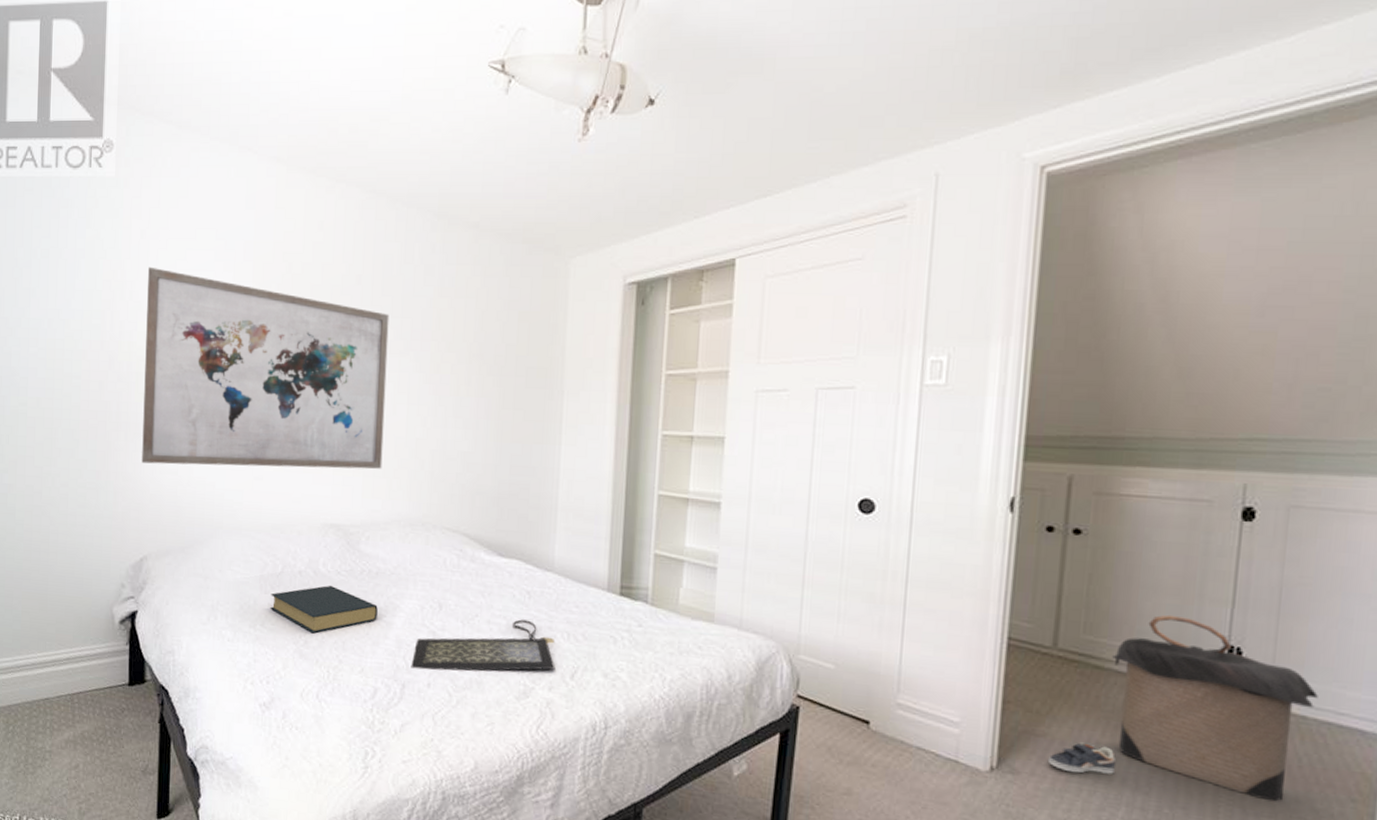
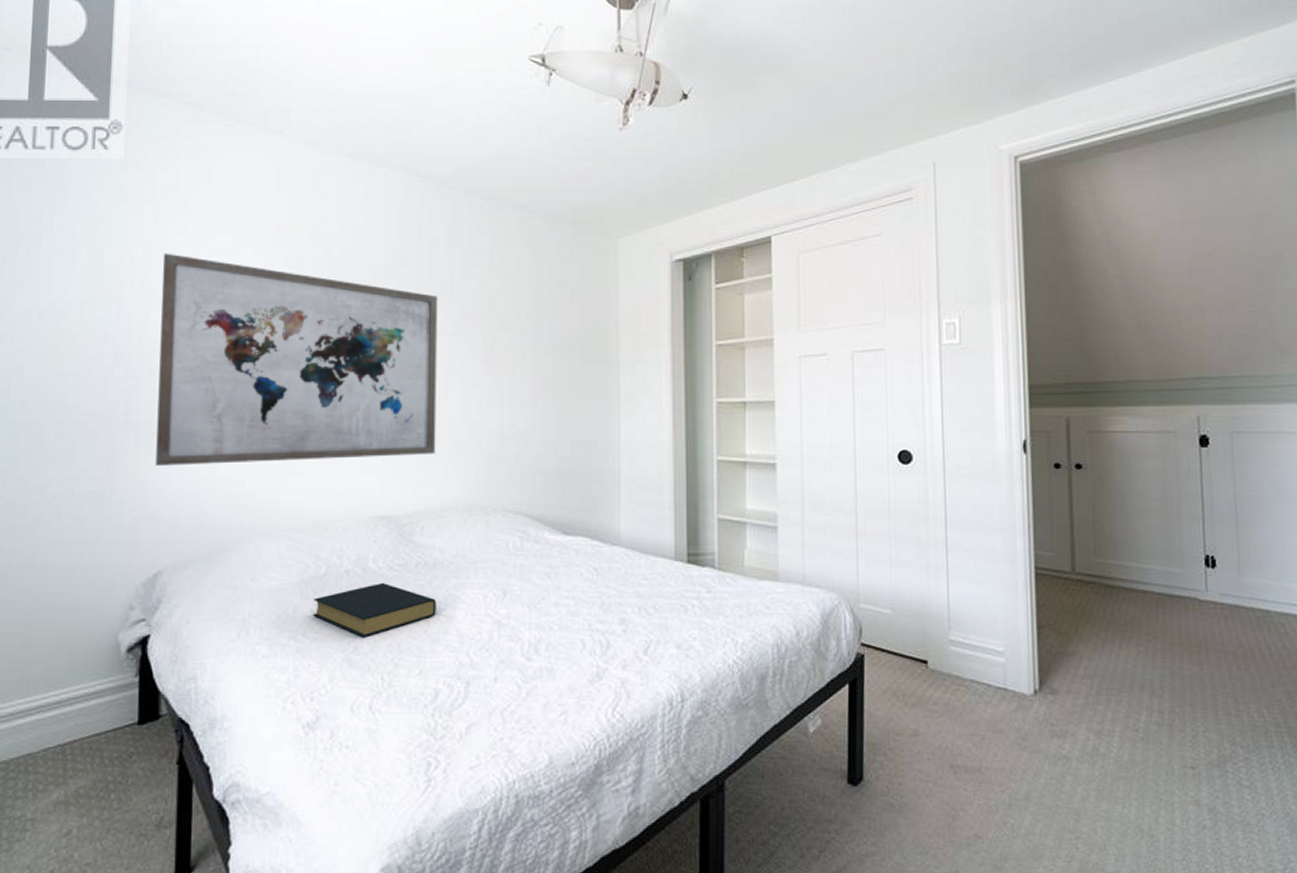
clutch bag: present [411,619,555,672] -> none [475,598,628,663]
sneaker: present [1047,742,1115,774] -> none [1079,656,1134,686]
laundry hamper: present [1112,614,1318,802] -> none [1119,533,1275,689]

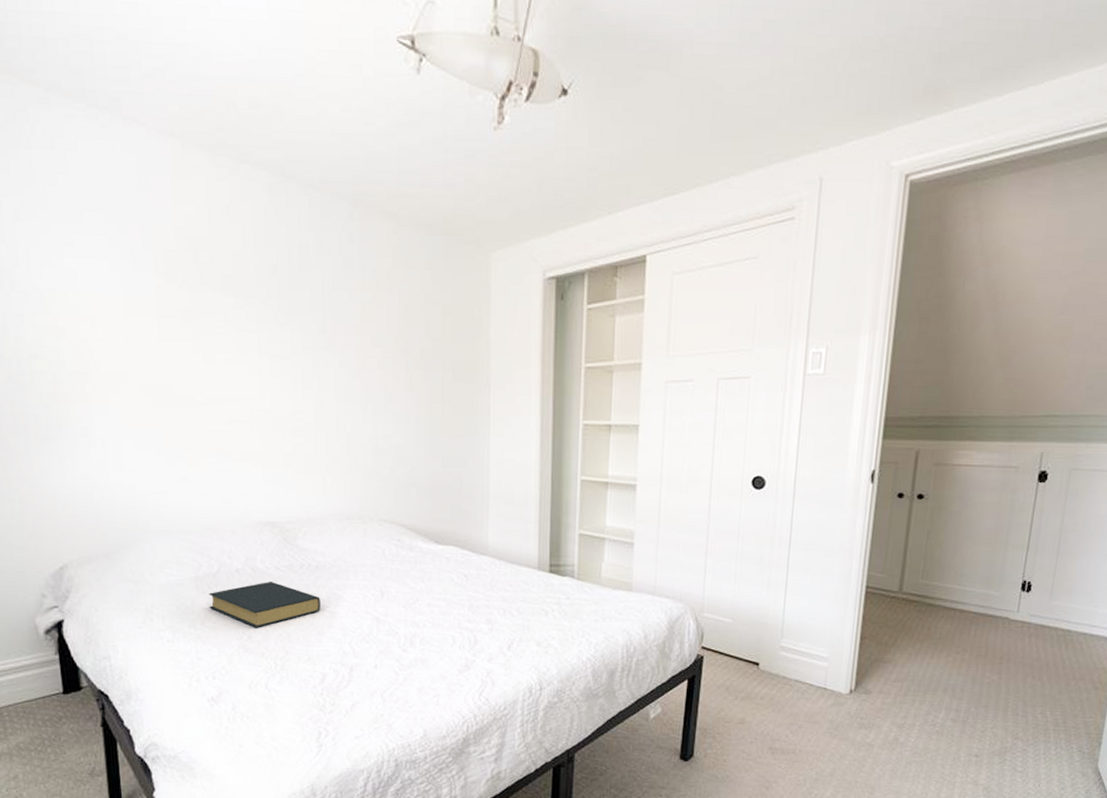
wall art: present [155,253,438,466] -> none [29,252,314,469]

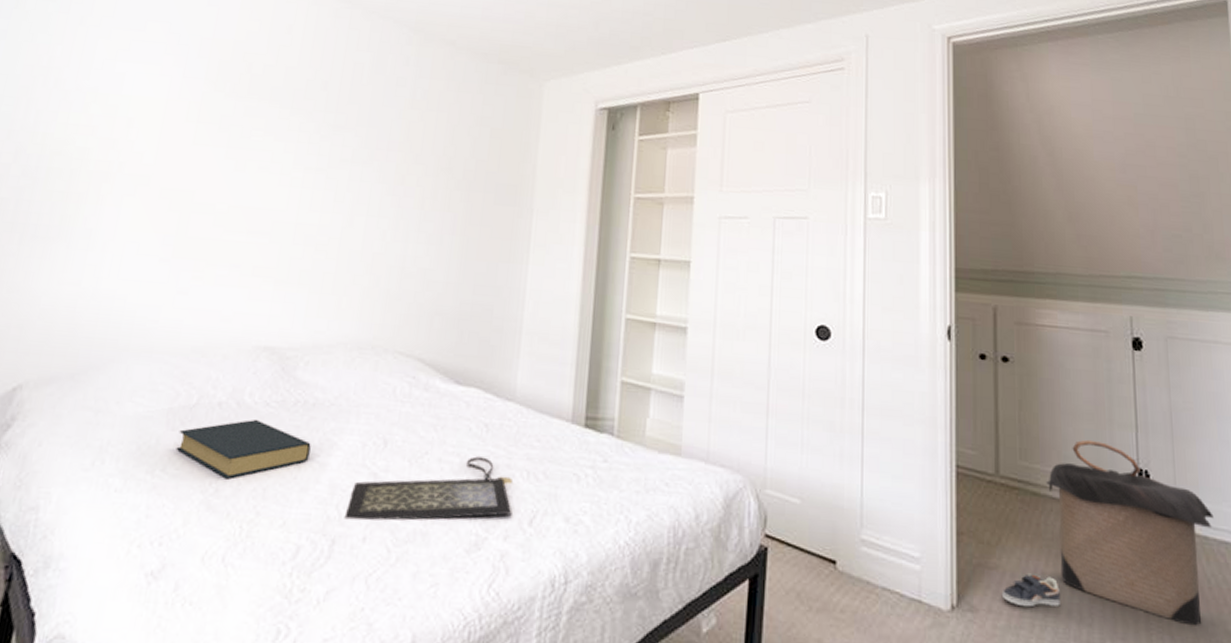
clutch bag: none [357,600,493,653] -> present [344,456,512,521]
sneaker: none [891,664,940,688] -> present [1001,573,1060,608]
laundry hamper: none [941,559,1080,695] -> present [1046,439,1214,626]

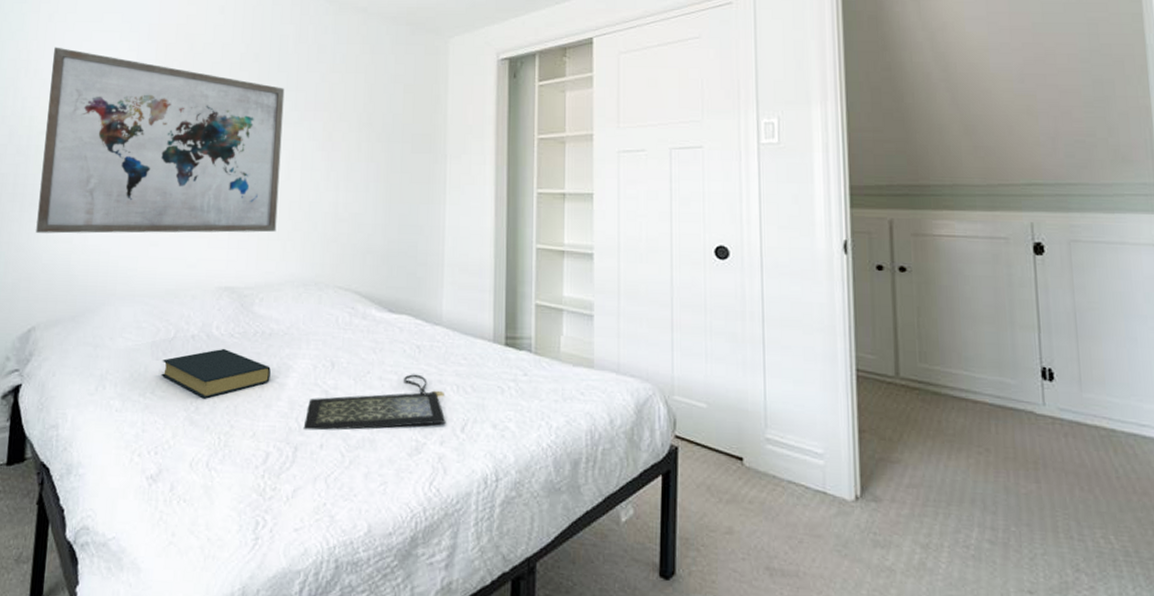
wall art: none [36,54,355,285] -> present [36,47,285,234]
sneaker: present [1001,573,1060,608] -> none [904,466,964,497]
laundry hamper: present [1046,439,1214,626] -> none [947,341,1121,513]

